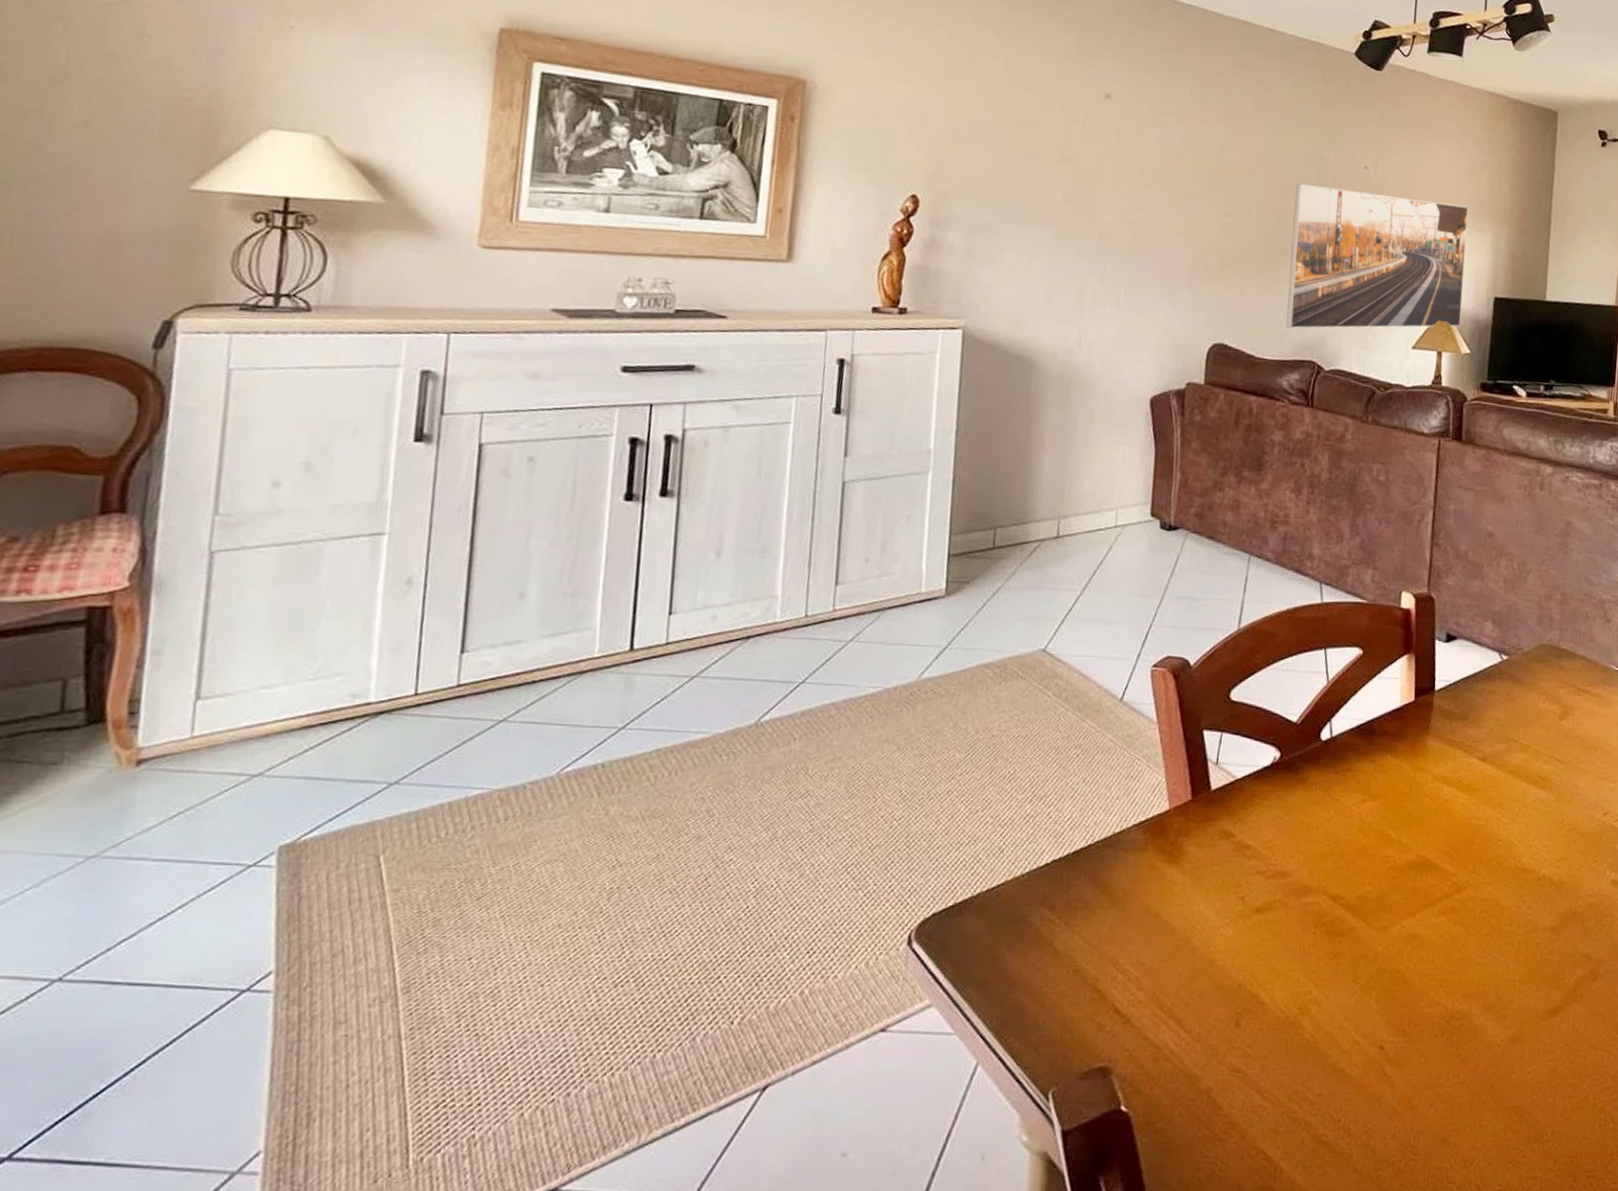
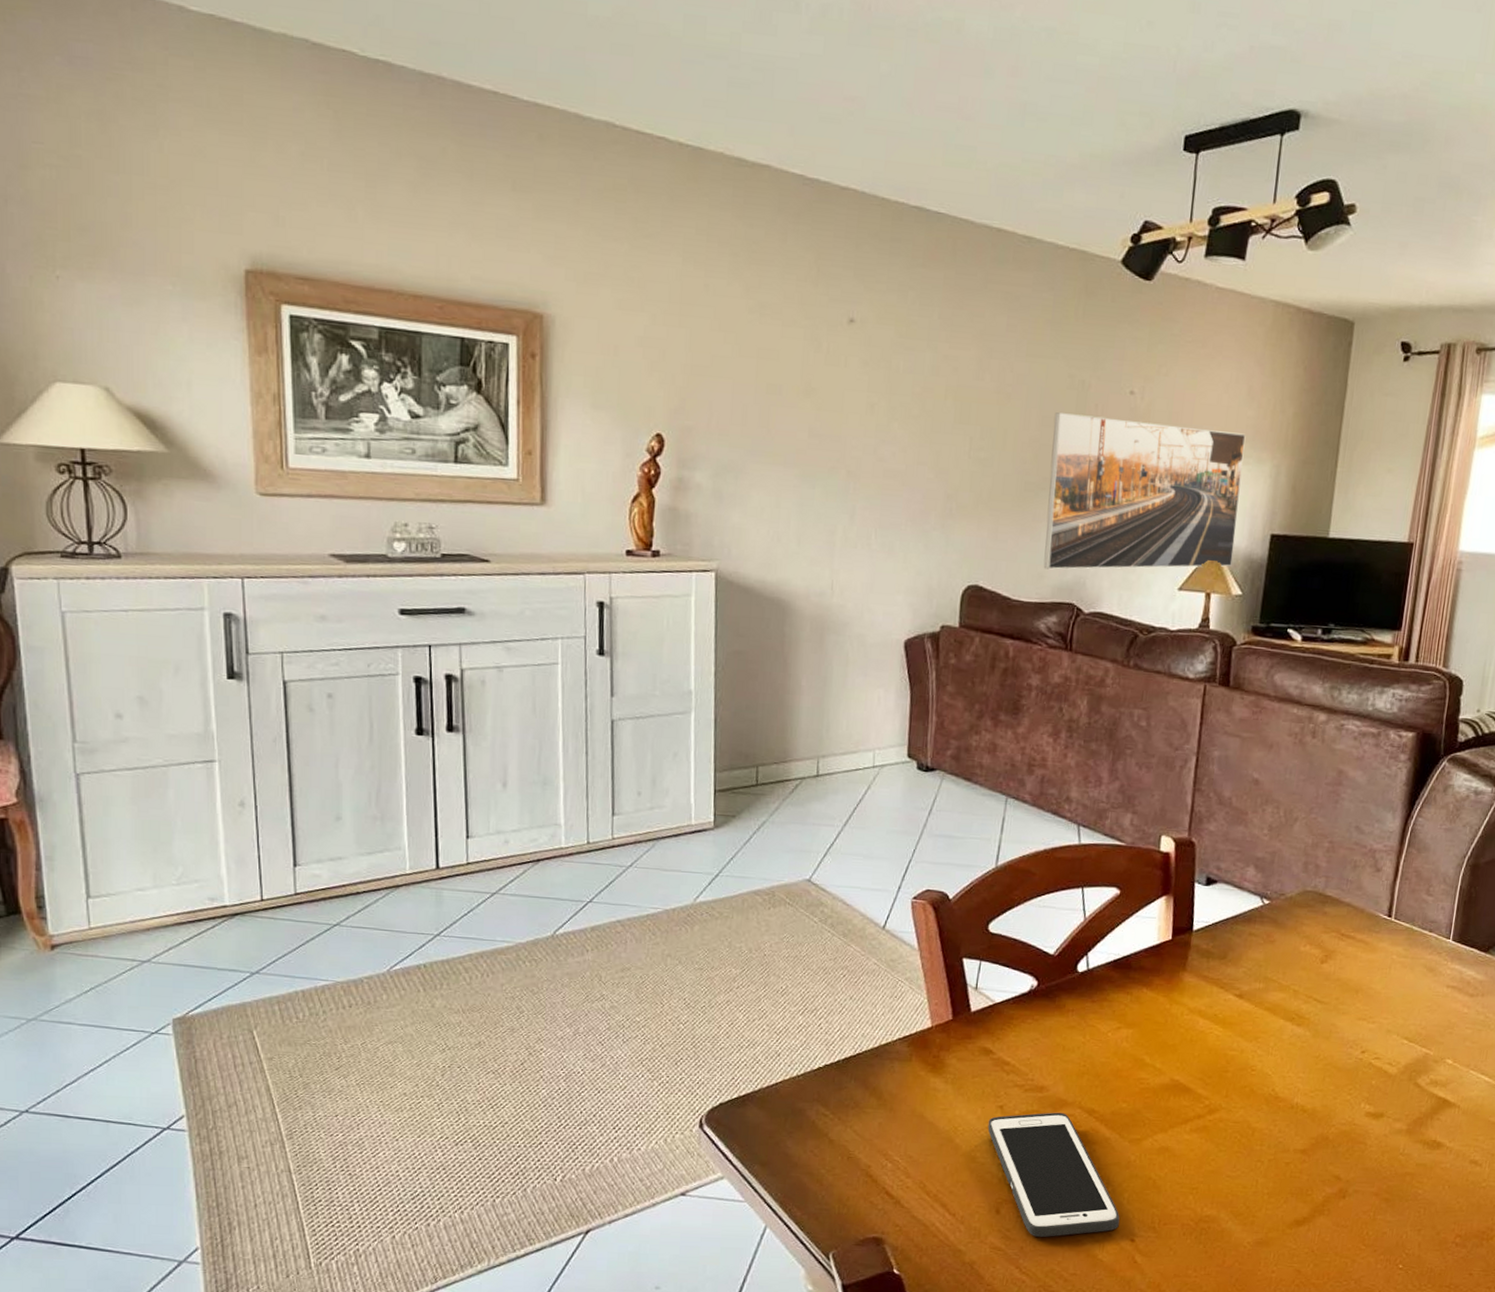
cell phone: none [1227,901,1368,1052] -> present [987,1112,1120,1237]

